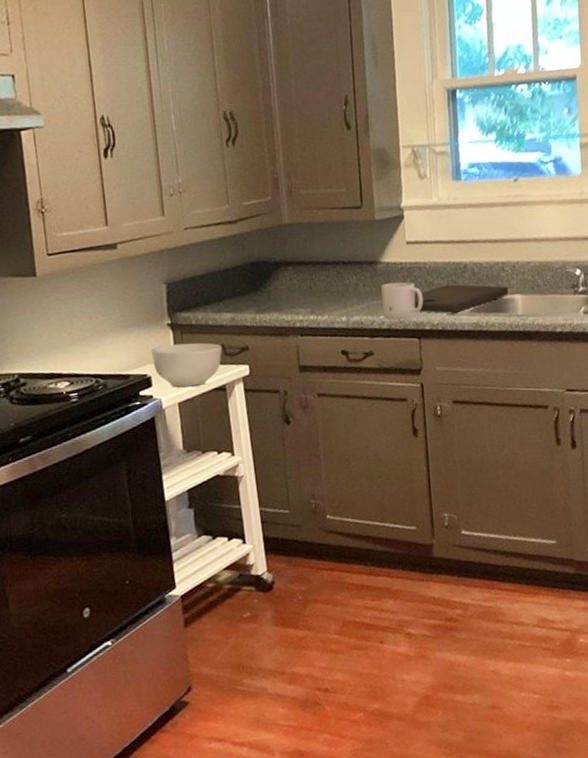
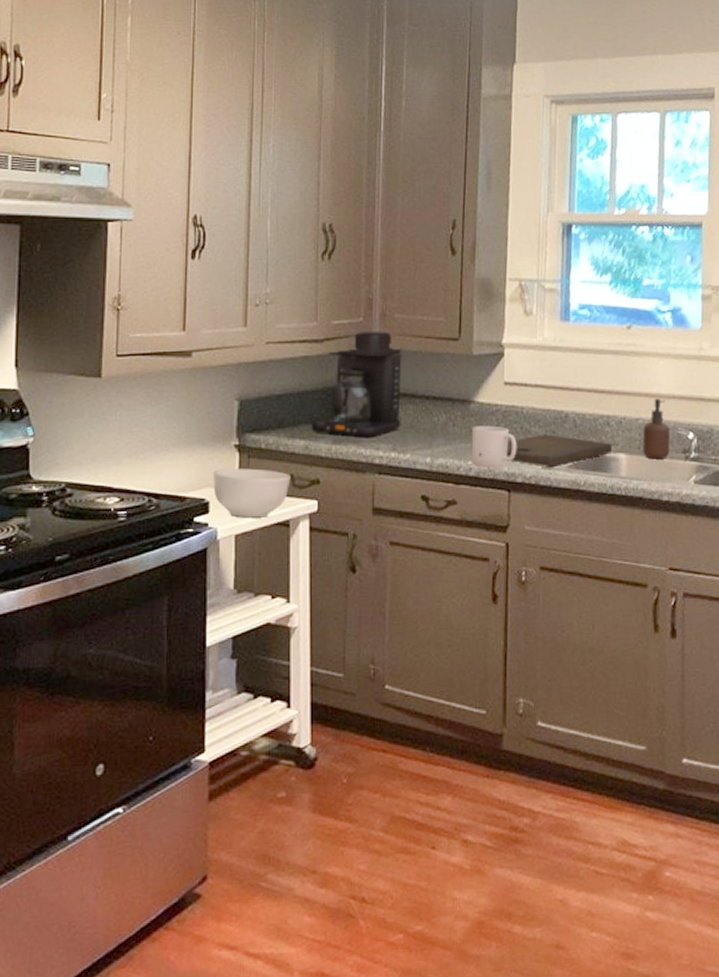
coffee maker: none [235,204,317,305] -> present [311,329,402,437]
soap dispenser: none [535,241,560,297] -> present [642,398,671,459]

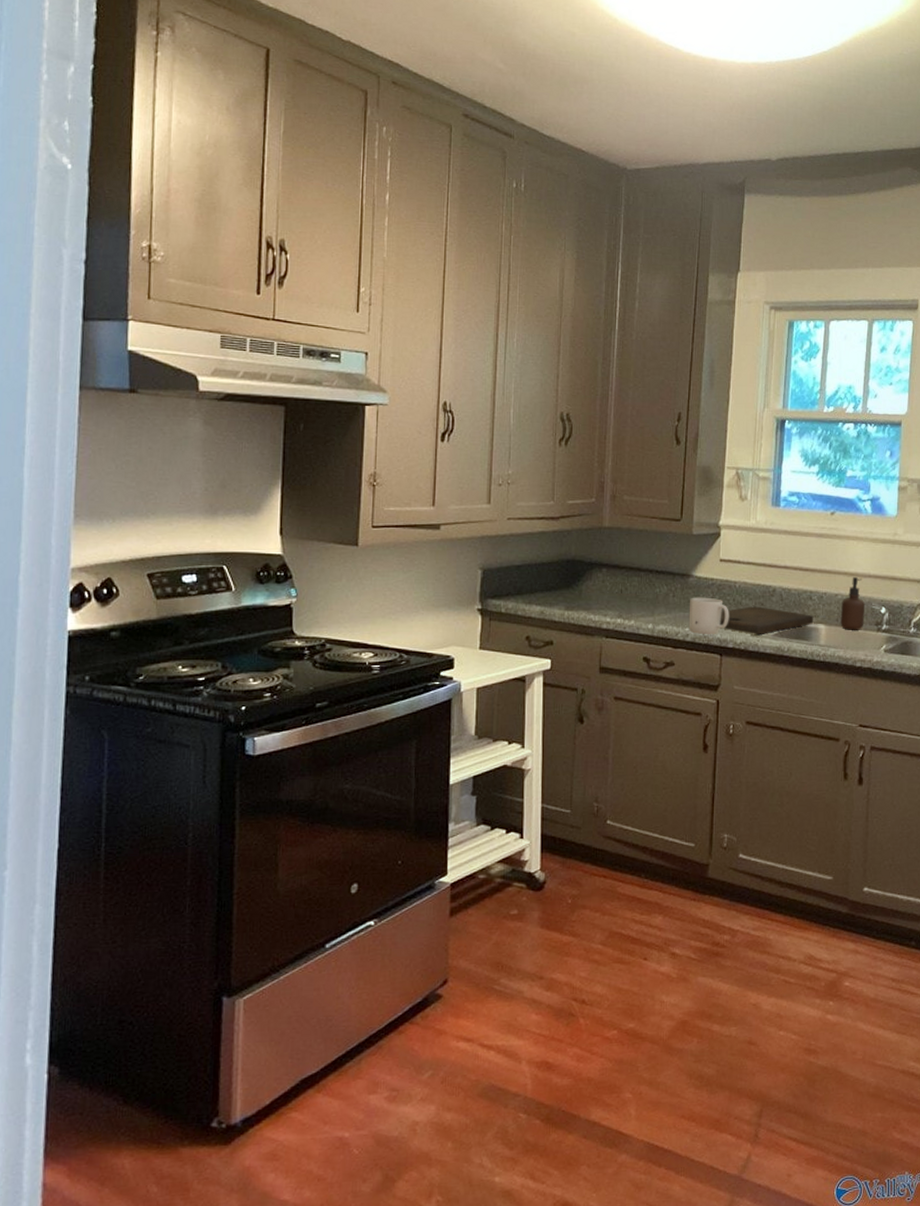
bowl: present [213,468,291,518] -> none [458,630,527,673]
coffee maker: present [311,329,402,437] -> none [546,509,629,604]

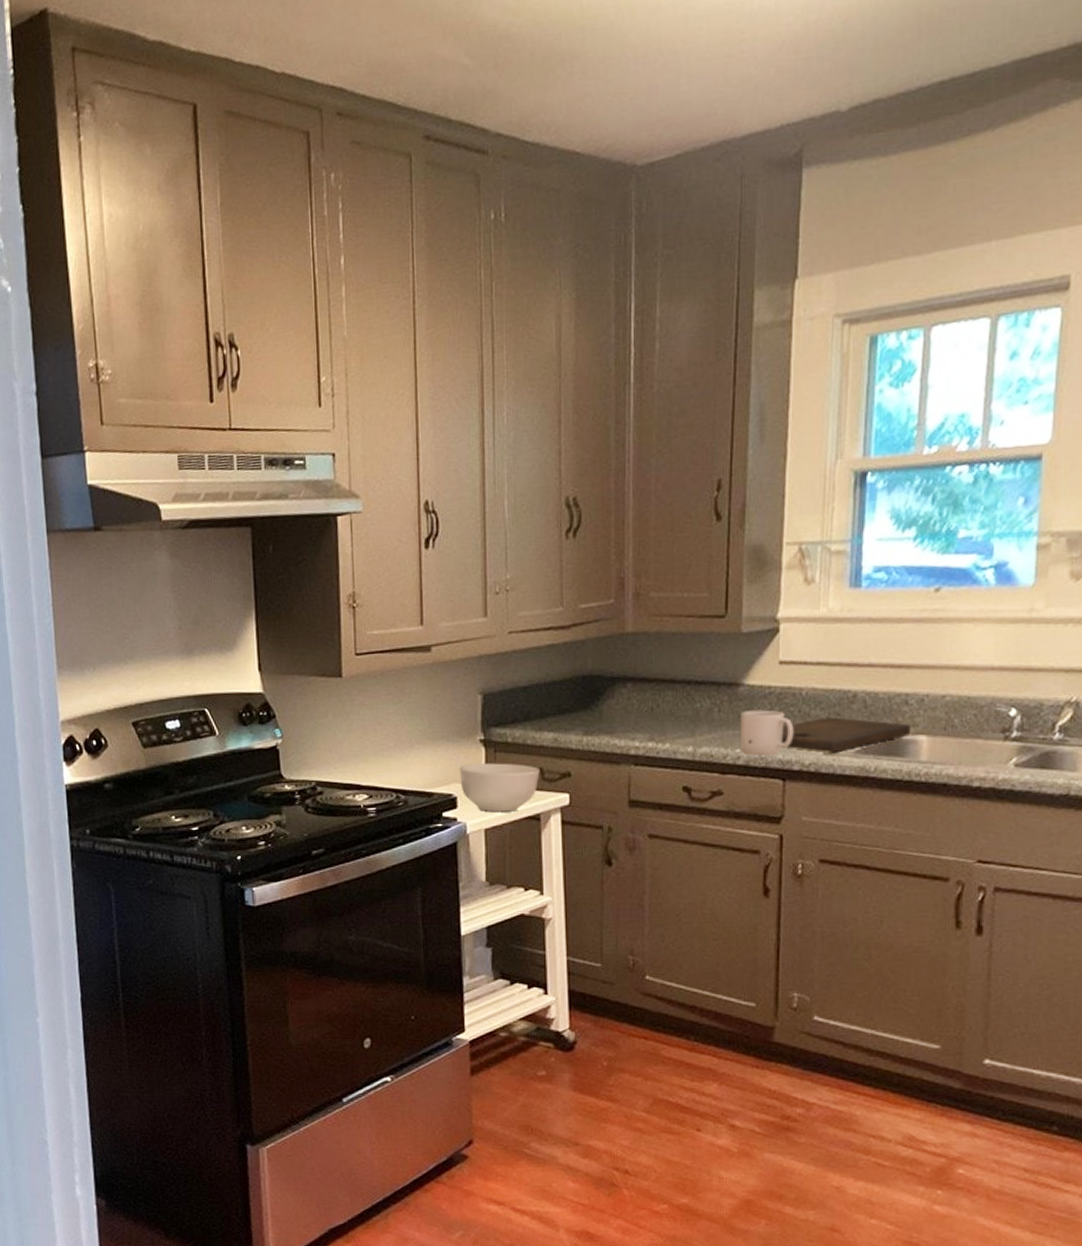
bowl: none [458,630,527,673] -> present [460,763,540,812]
soap dispenser: present [840,576,866,630] -> none [950,670,987,741]

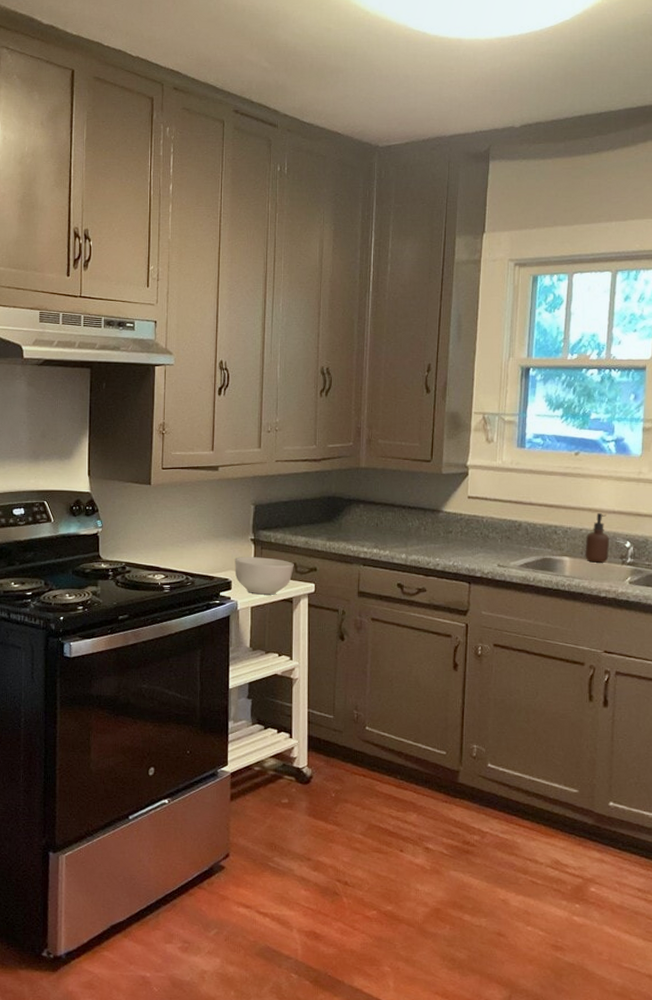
mug: present [739,709,794,757] -> none [439,530,477,565]
cutting board: present [781,717,911,753] -> none [468,539,559,565]
soap dispenser: none [950,670,987,741] -> present [585,512,610,563]

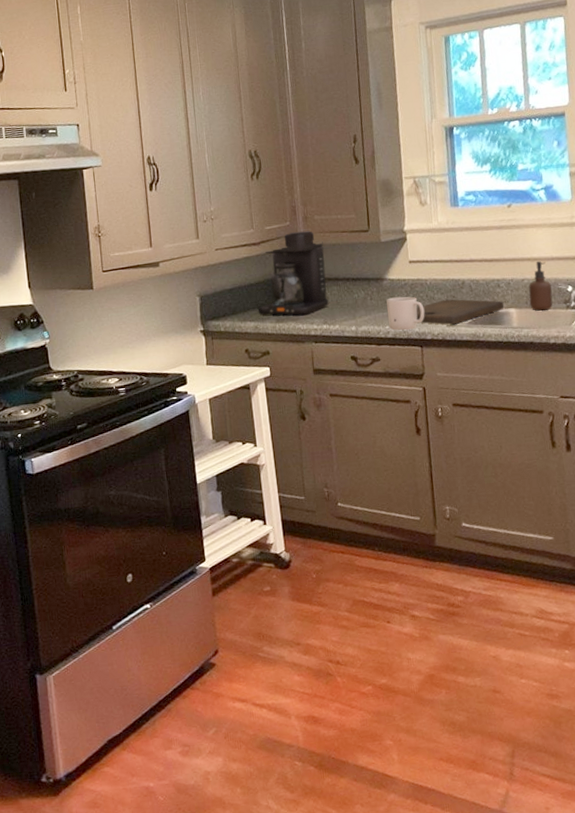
bowl: present [235,557,294,595] -> none [187,347,247,386]
coffee maker: none [310,452,384,536] -> present [258,229,329,315]
mug: none [439,530,477,565] -> present [385,296,425,331]
cutting board: none [468,539,559,565] -> present [416,299,504,325]

